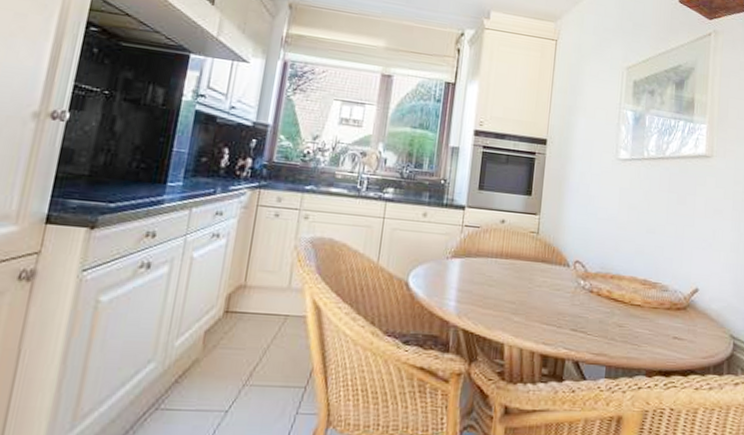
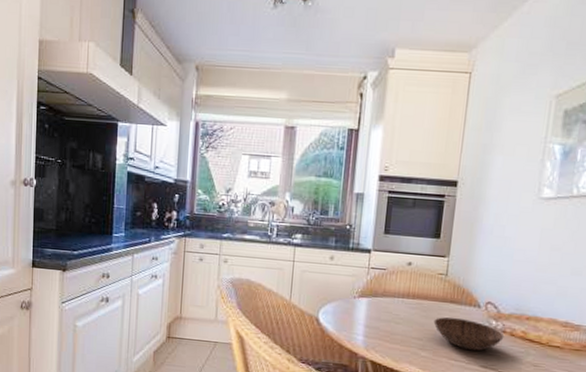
bowl: none [526,277,592,314] -> present [433,317,505,352]

